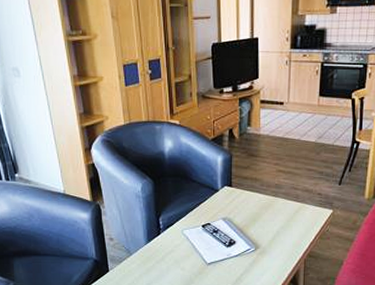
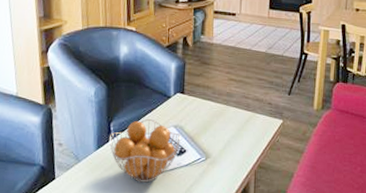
fruit basket: none [158,213,230,273] -> present [108,119,181,183]

